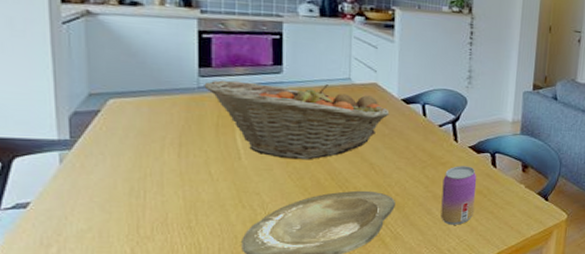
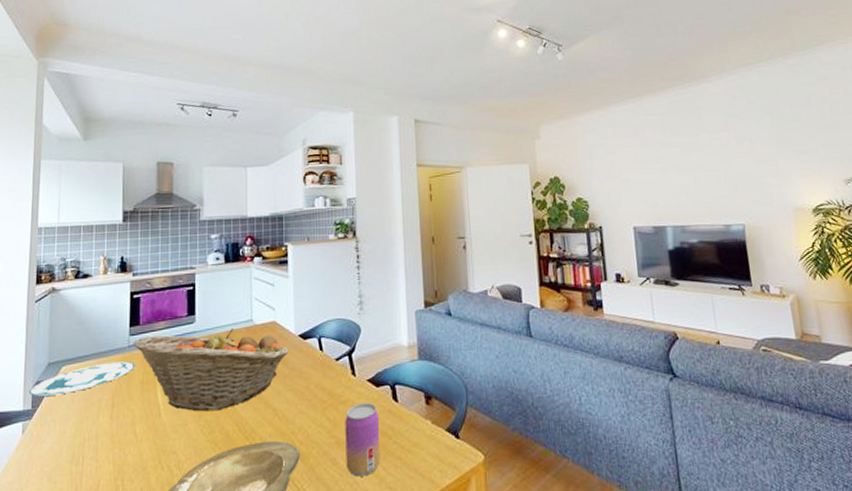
plate: none [63,101,207,128] -> present [28,361,135,396]

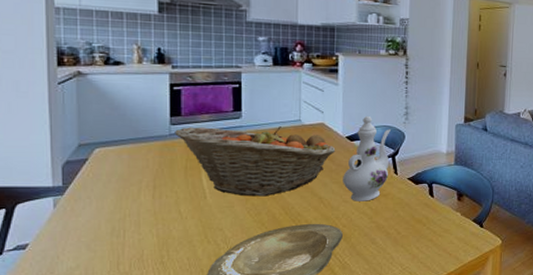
plate: present [28,361,135,396] -> none [57,148,178,174]
ewer: none [297,308,346,412] -> present [343,115,391,201]
beverage can: present [345,403,381,477] -> none [384,197,416,254]

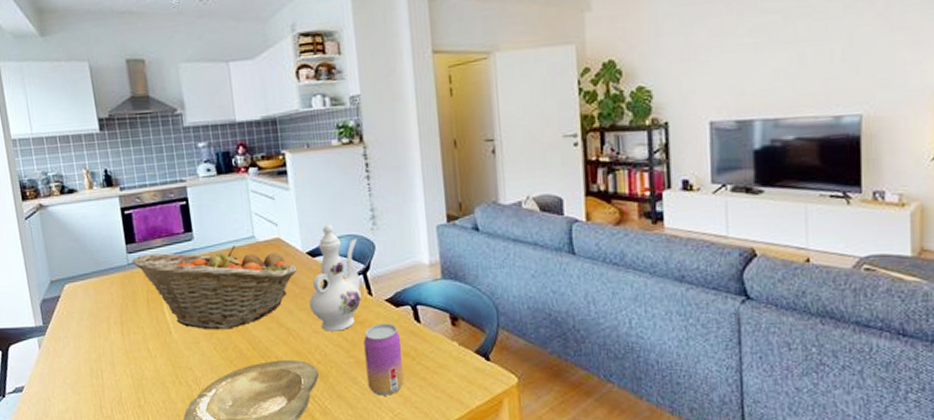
beverage can: none [384,197,416,254] -> present [363,323,405,396]

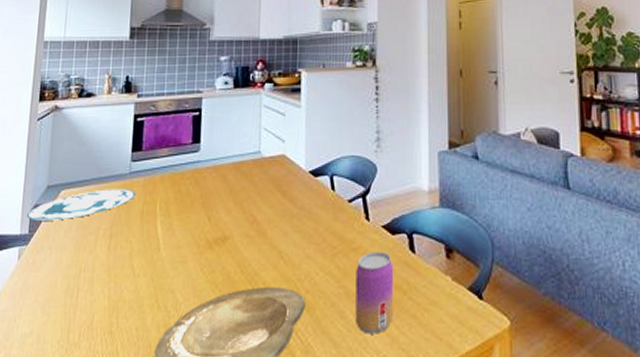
plate: none [37,279,138,313] -> present [26,189,136,221]
fruit basket: present [132,246,297,330] -> none [134,160,298,249]
ewer: present [309,224,362,332] -> none [305,143,360,258]

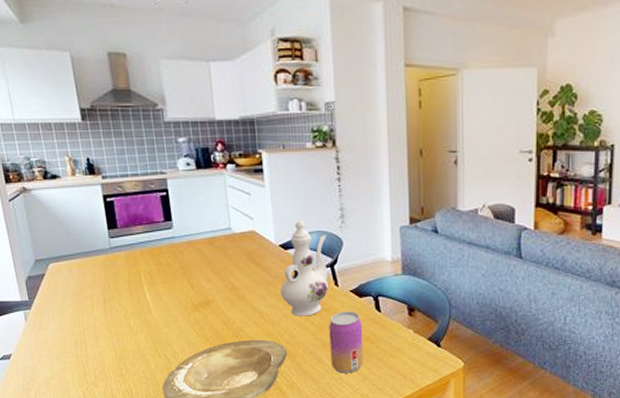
plate: present [26,189,136,221] -> none [22,262,120,289]
ewer: none [305,143,360,258] -> present [280,220,329,316]

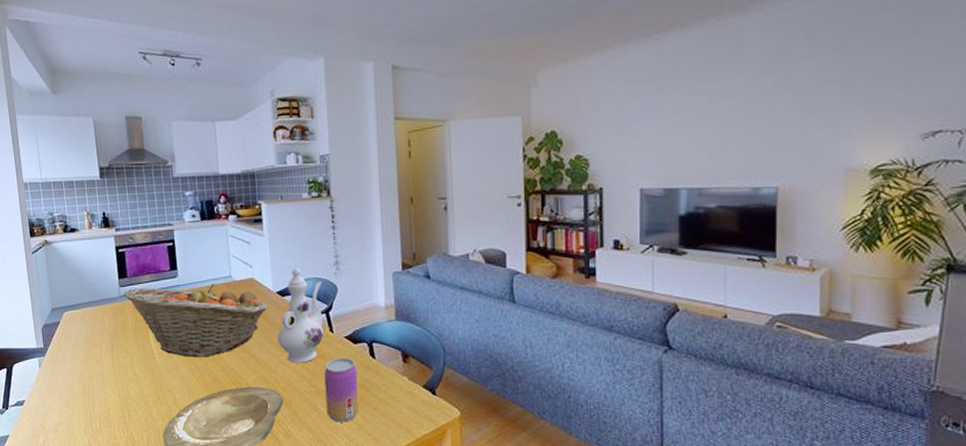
fruit basket: none [114,236,270,311] -> present [123,284,268,358]

